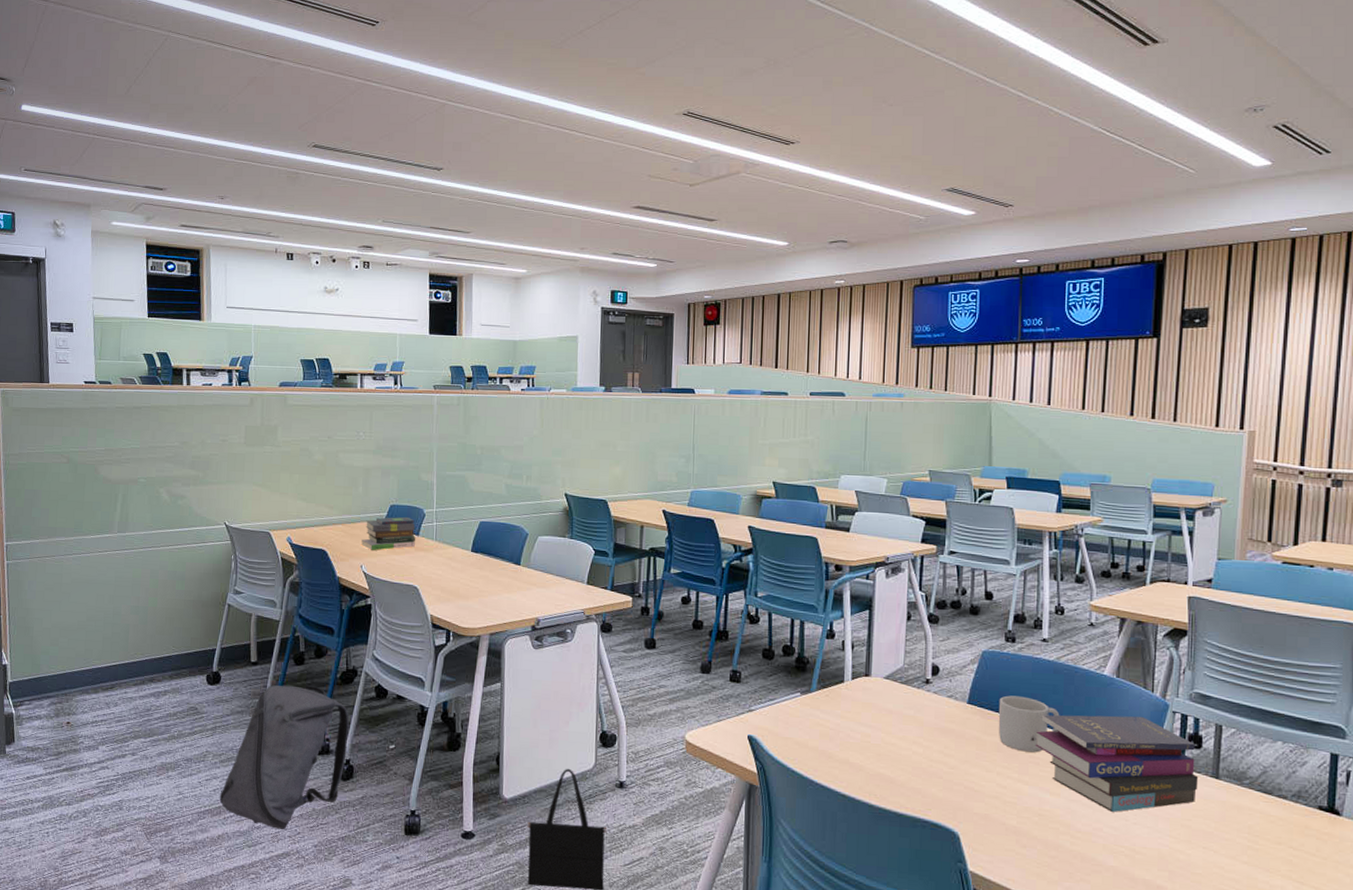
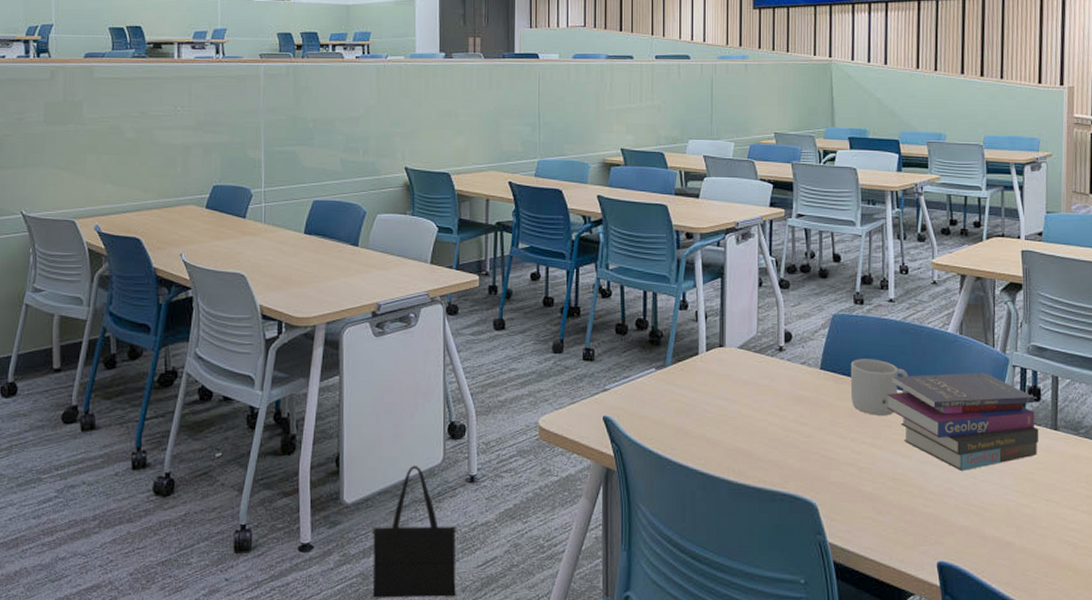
backpack: present [219,685,349,829] -> none [16,392,169,558]
books: present [361,516,415,551] -> none [181,198,242,237]

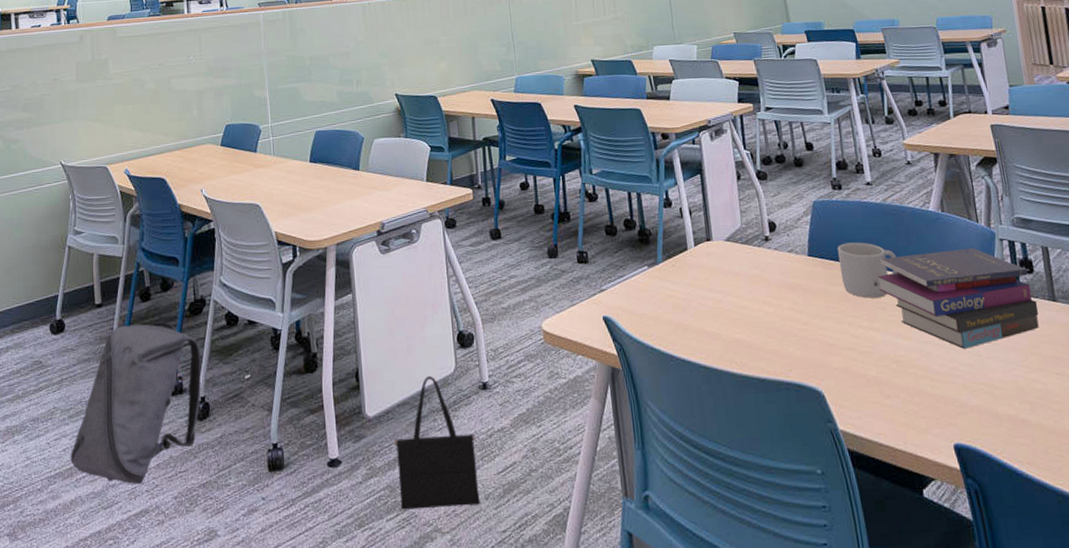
backpack: none [16,392,169,558] -> present [70,321,202,484]

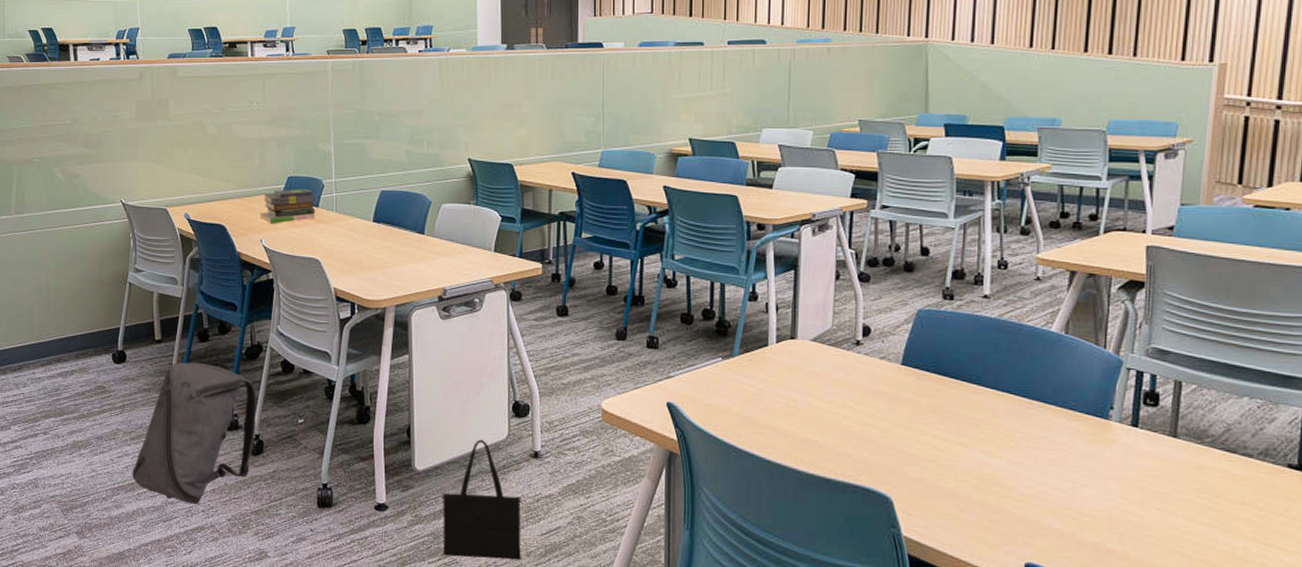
books: none [200,134,253,173] -> present [260,188,315,224]
mug: present [837,242,898,299] -> none [934,355,1002,414]
books: present [878,247,1039,349] -> none [975,373,1155,474]

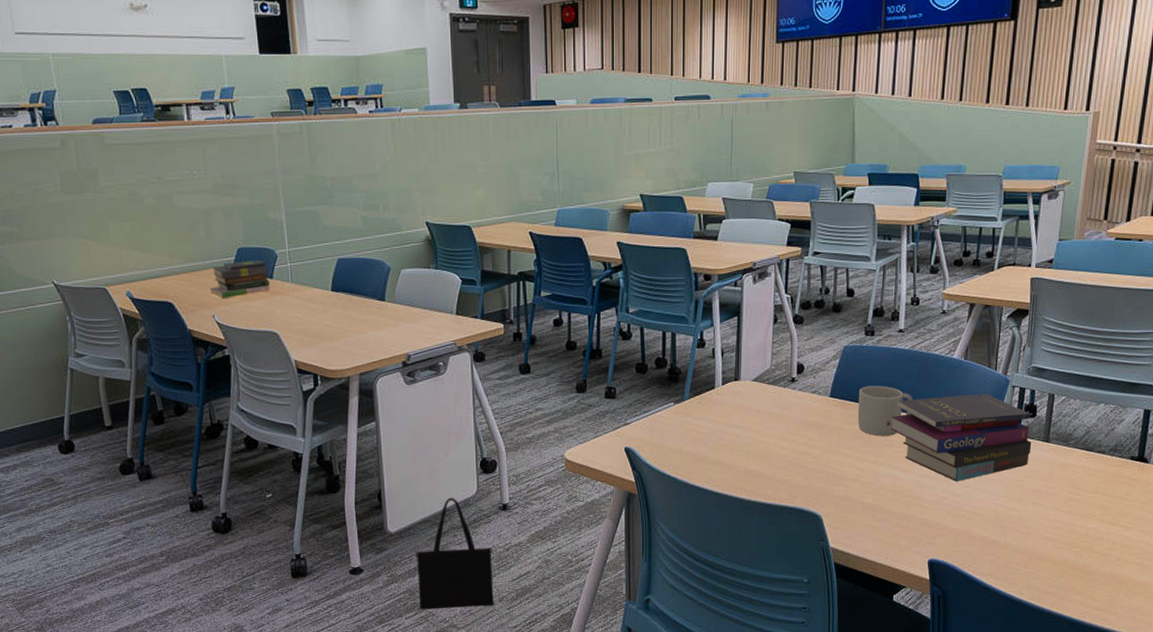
backpack: present [132,362,257,504] -> none [91,444,222,588]
mug: none [934,355,1002,414] -> present [857,385,913,436]
books: none [975,373,1155,474] -> present [890,393,1032,481]

